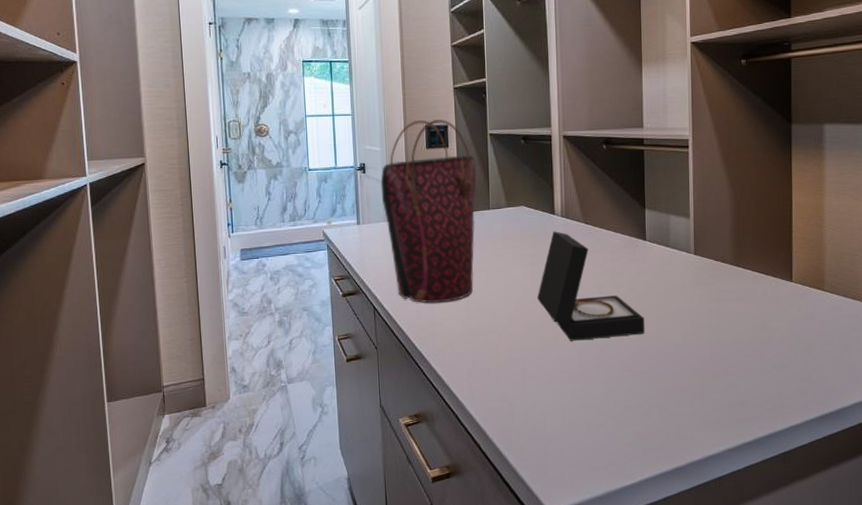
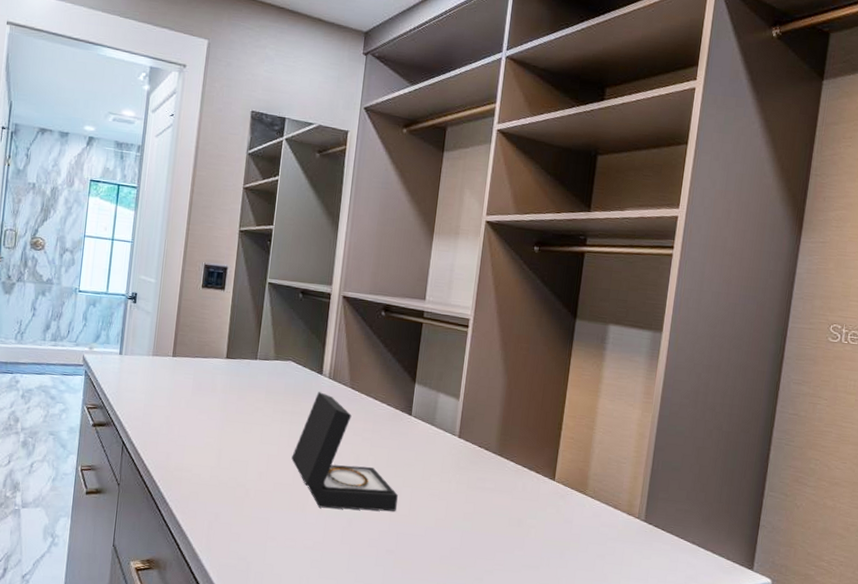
handbag: present [380,119,476,303] -> none [148,257,250,448]

